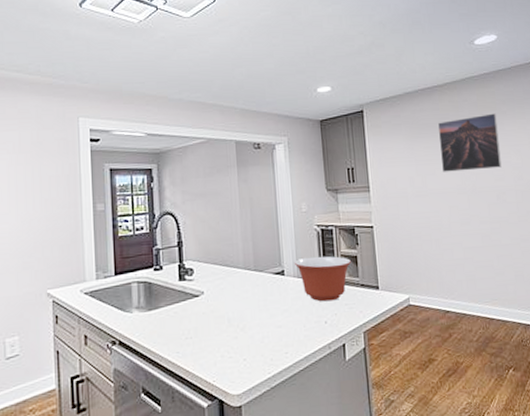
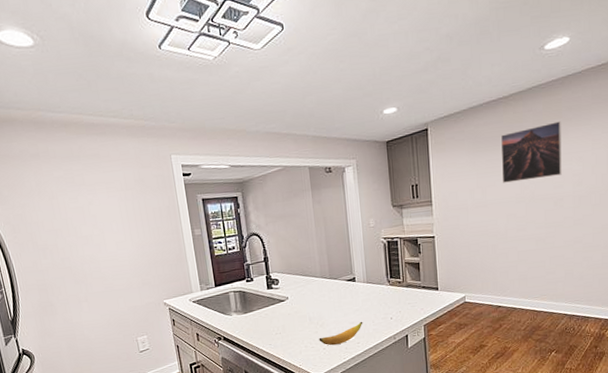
banana: none [238,325,293,356] -> present [319,321,363,346]
mixing bowl: present [293,256,351,302] -> none [363,264,414,302]

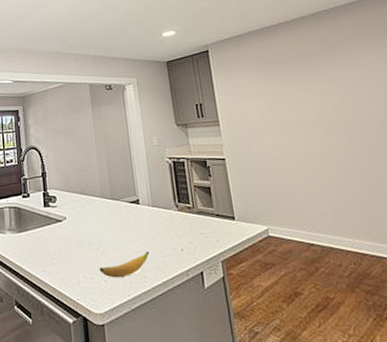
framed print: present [500,121,562,183] -> none [286,45,362,105]

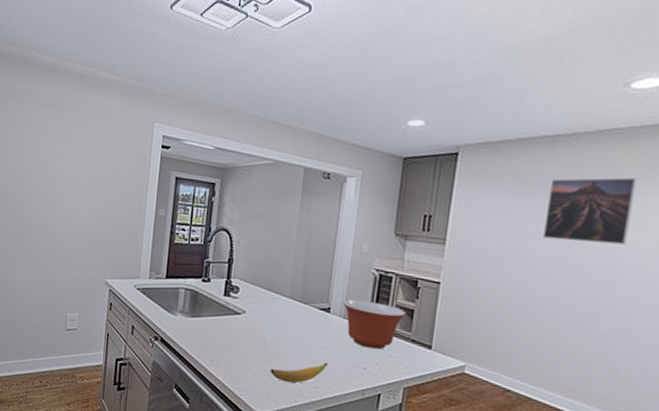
mixing bowl: none [148,186,205,230] -> present [342,299,406,350]
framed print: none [286,45,362,105] -> present [542,177,637,245]

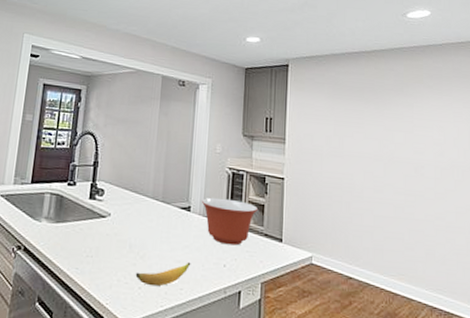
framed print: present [542,177,637,245] -> none [360,86,423,141]

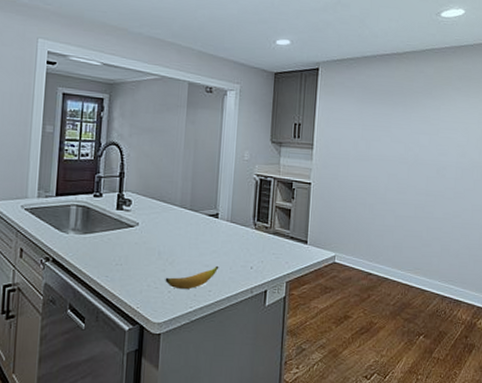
mixing bowl: present [201,197,258,246] -> none [229,204,284,249]

